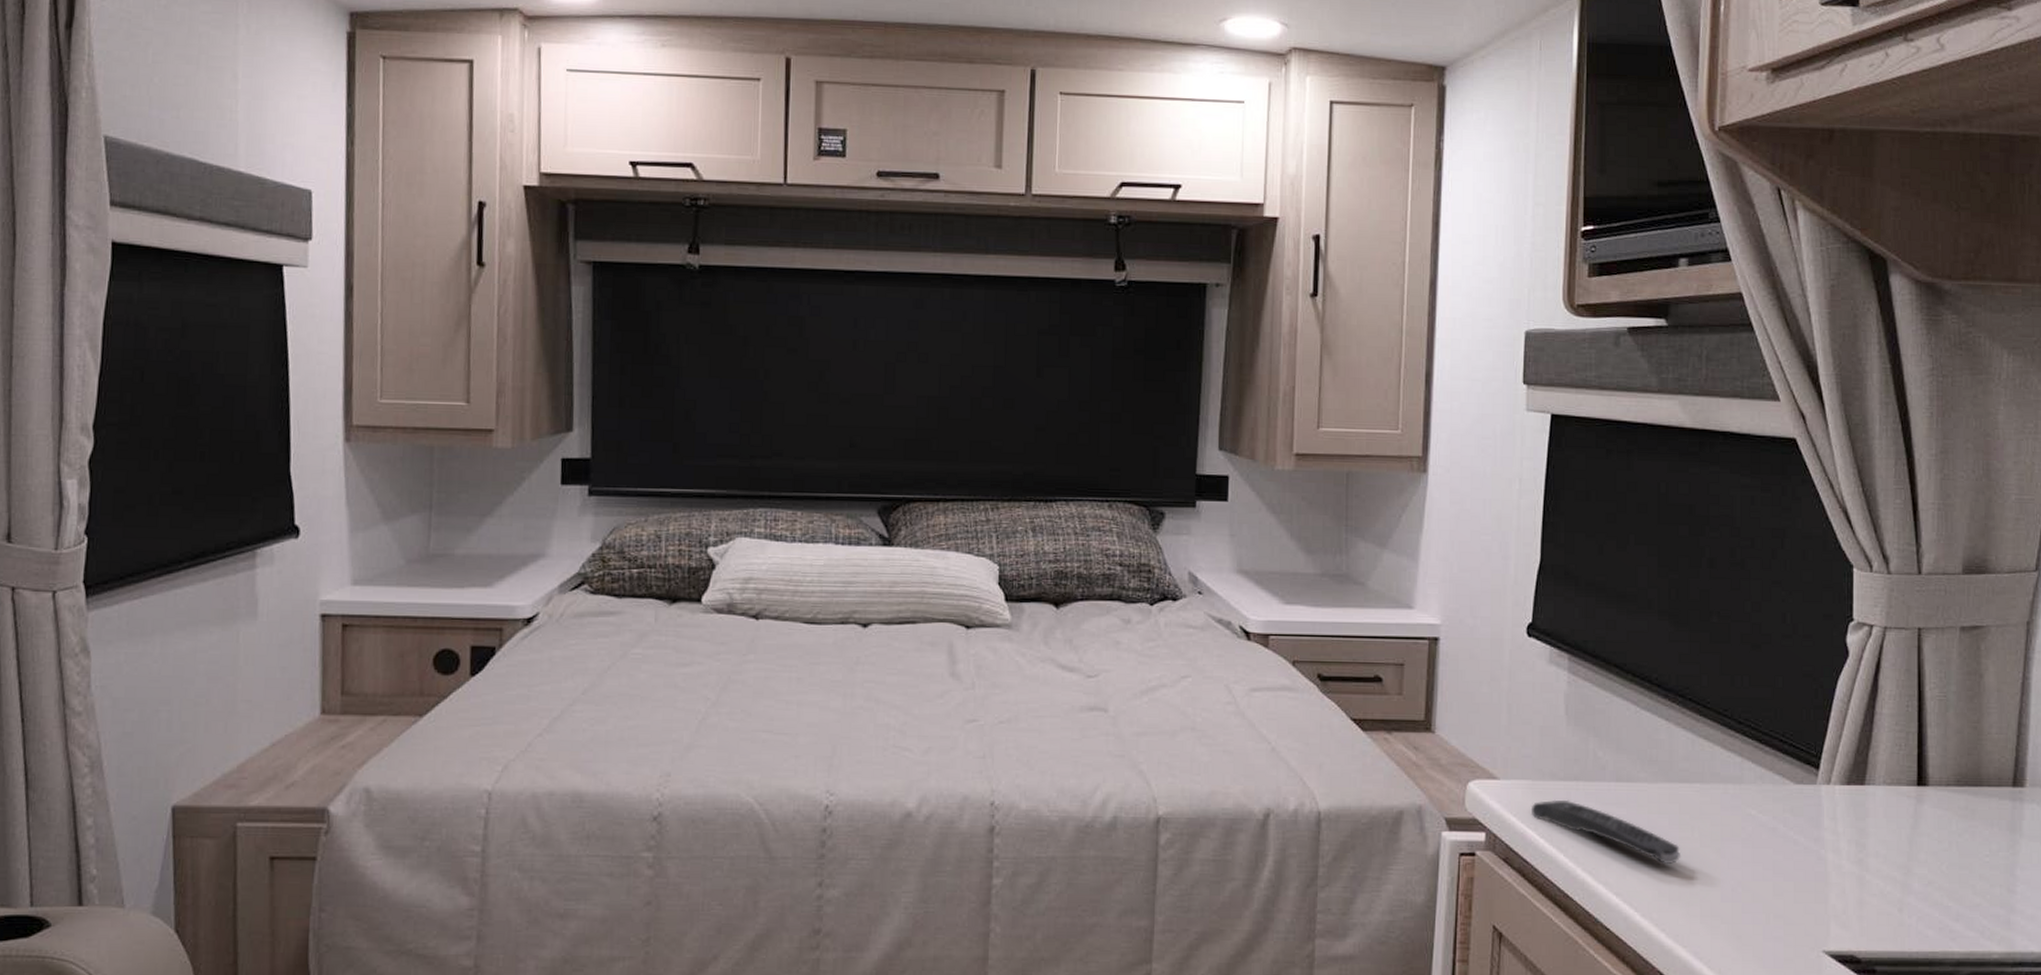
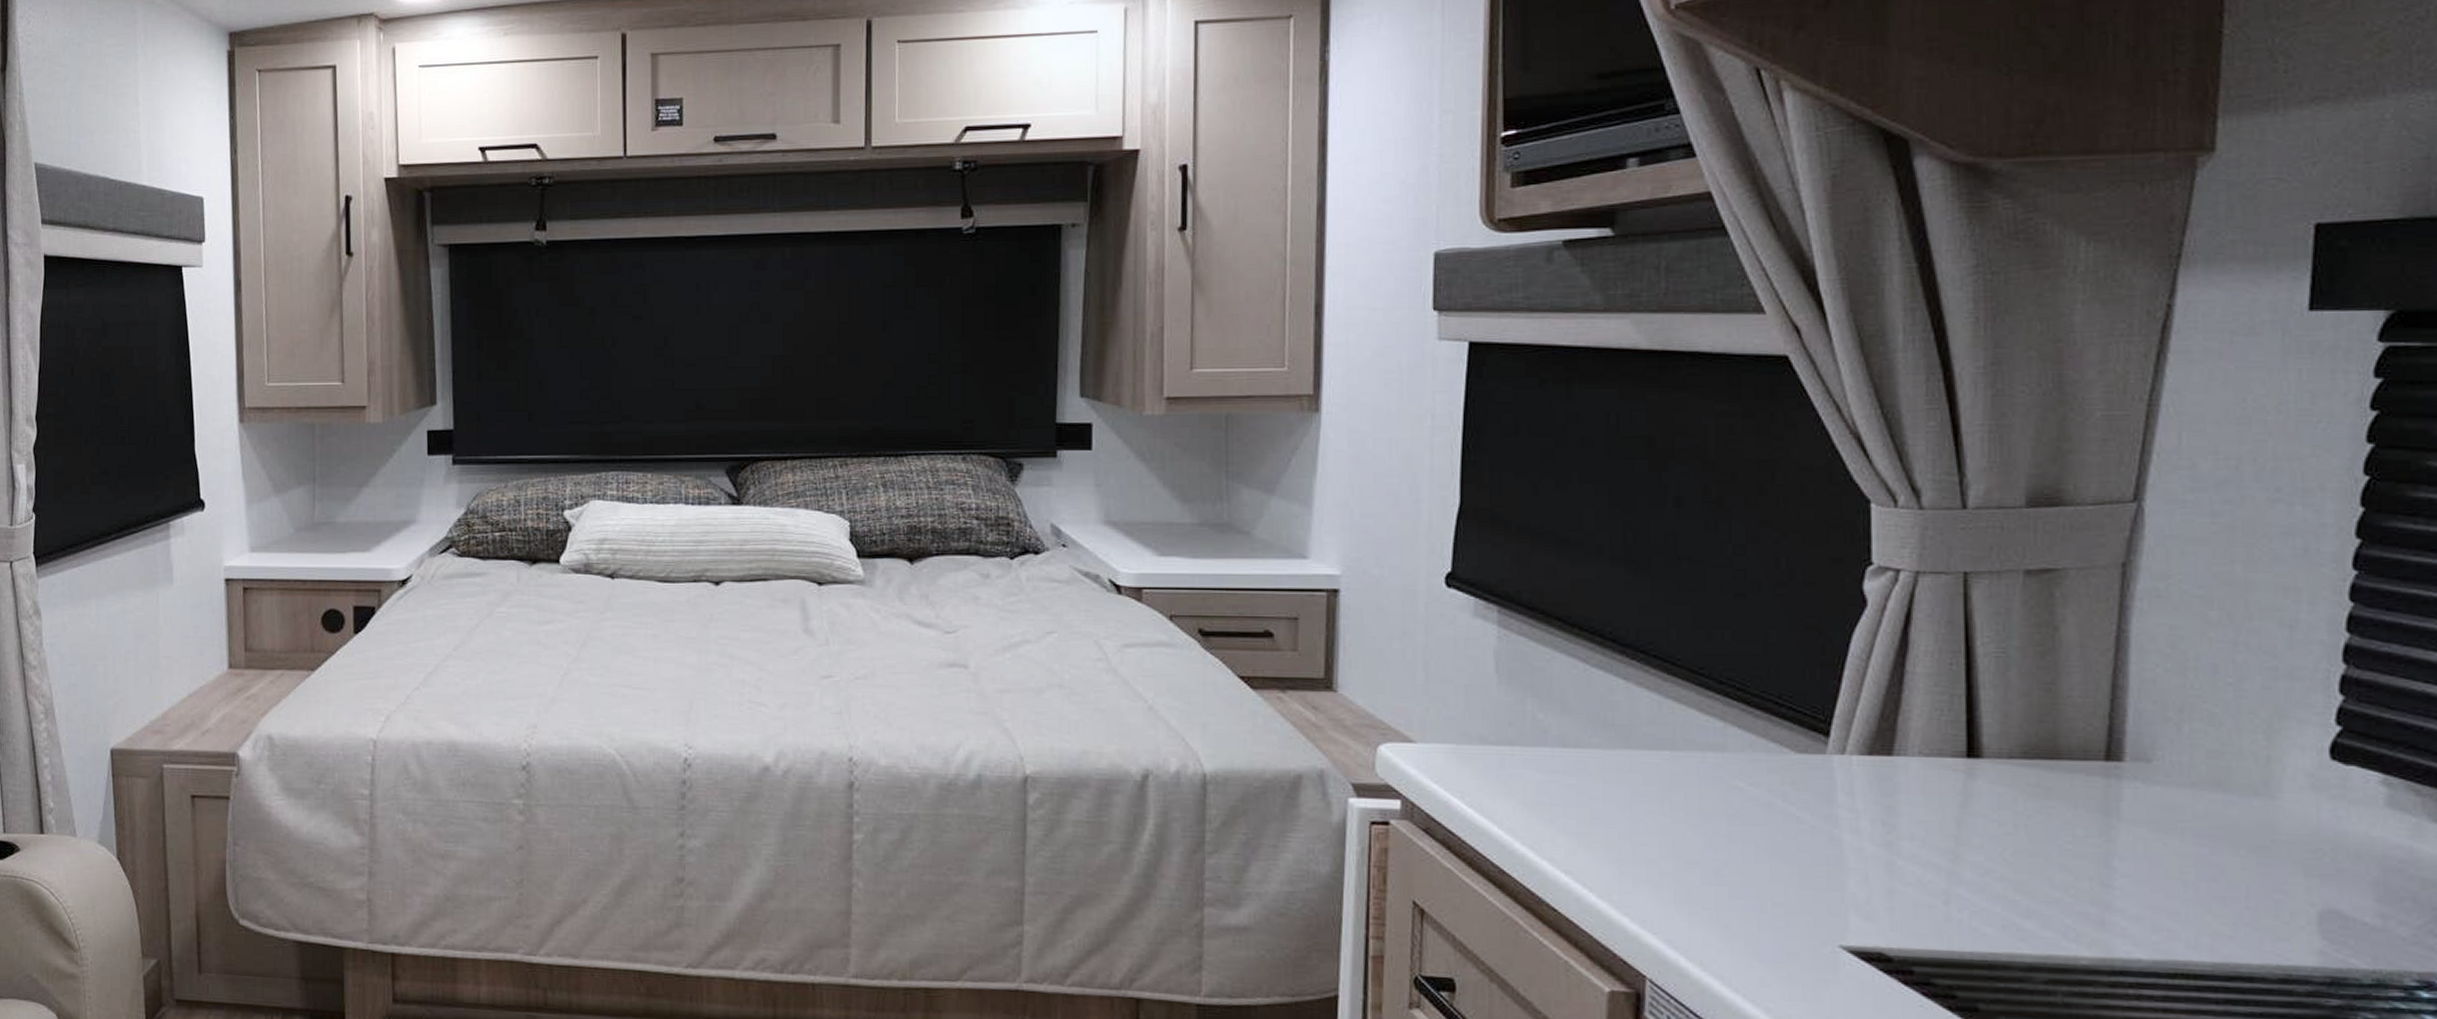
remote control: present [1530,799,1681,864] -> none [1455,765,1648,840]

